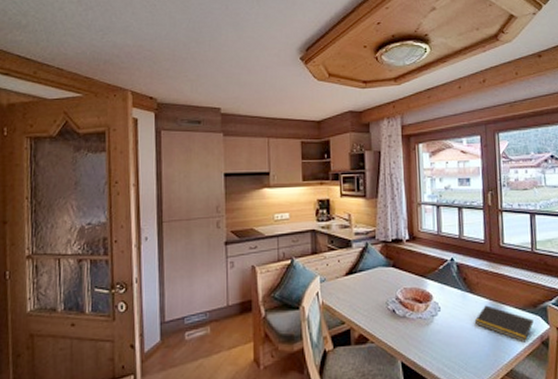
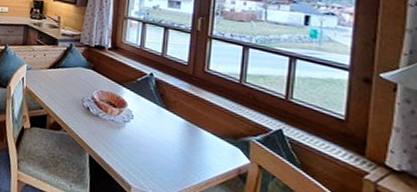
notepad: present [474,305,534,343] -> none [166,124,232,170]

